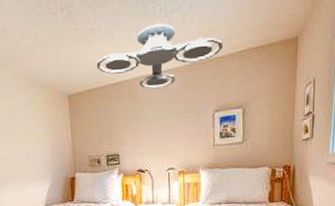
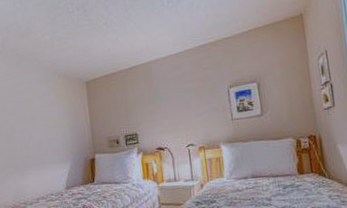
ceiling fan: present [96,23,224,89] -> none [111,12,231,71]

